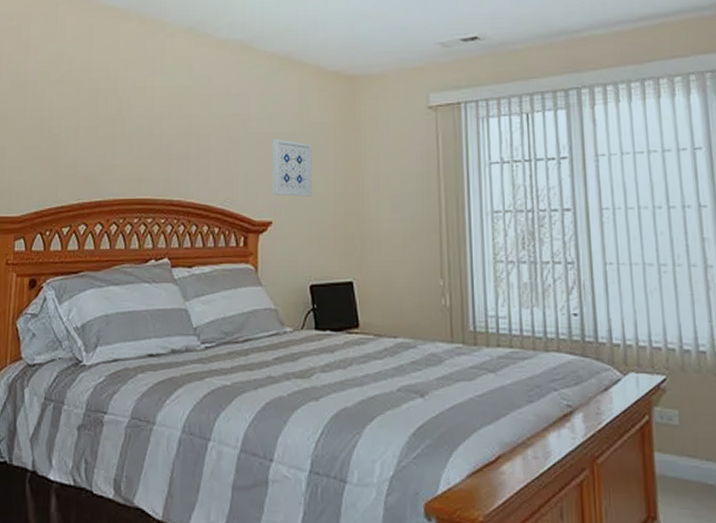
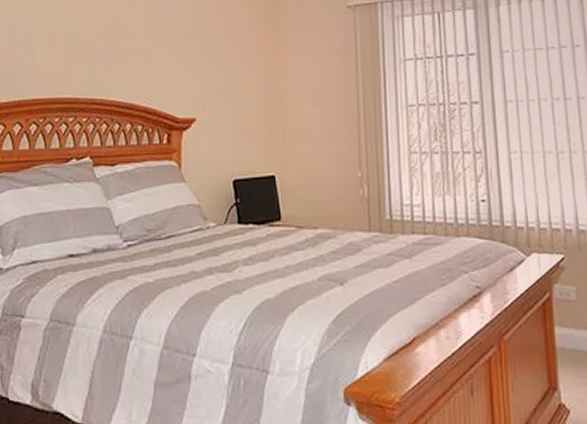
wall art: present [272,138,312,197] -> none [195,37,235,94]

